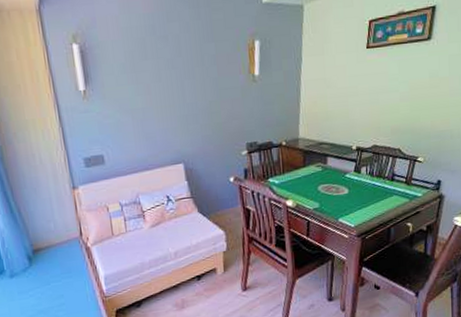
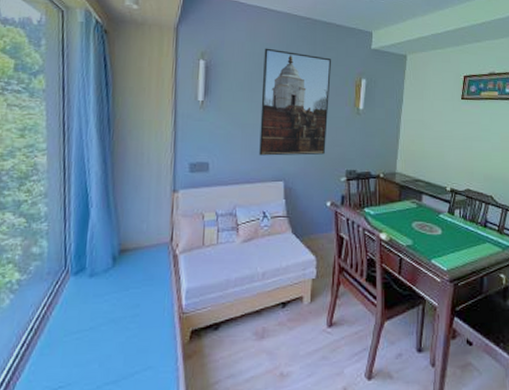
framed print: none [142,19,223,140] -> present [259,48,331,156]

